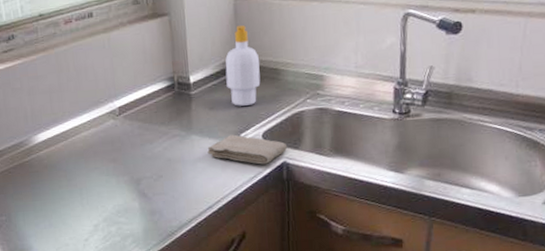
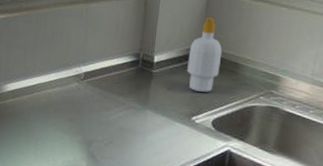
washcloth: present [207,134,288,165] -> none [158,116,234,149]

